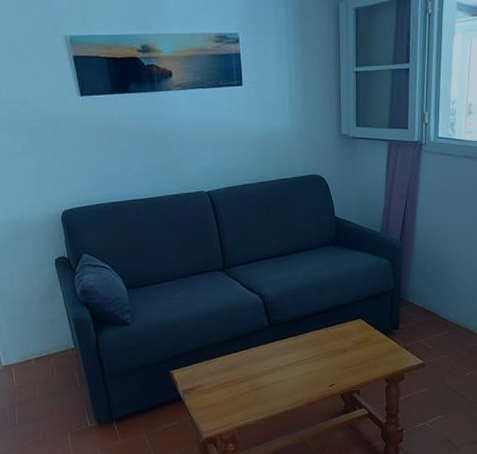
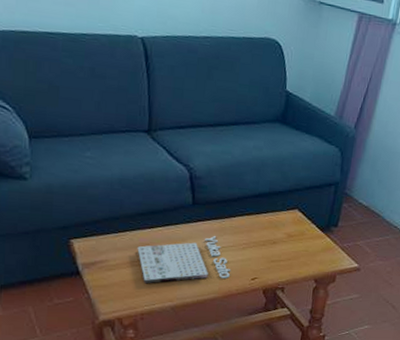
magazine: none [227,352,310,402] -> present [137,236,231,284]

